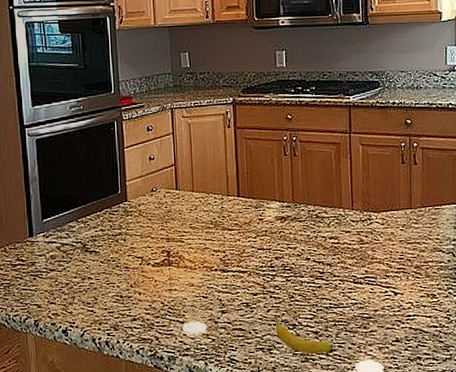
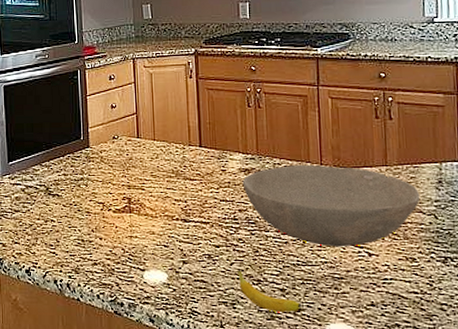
bowl: none [278,210,441,289] -> present [242,164,421,247]

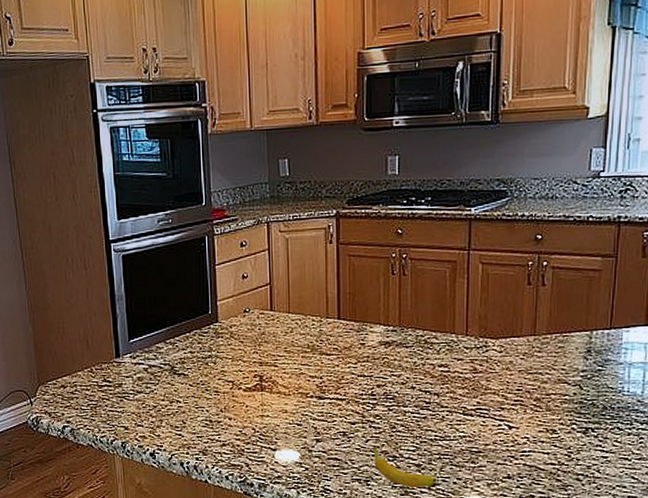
bowl: present [242,164,421,247] -> none [382,335,567,421]

